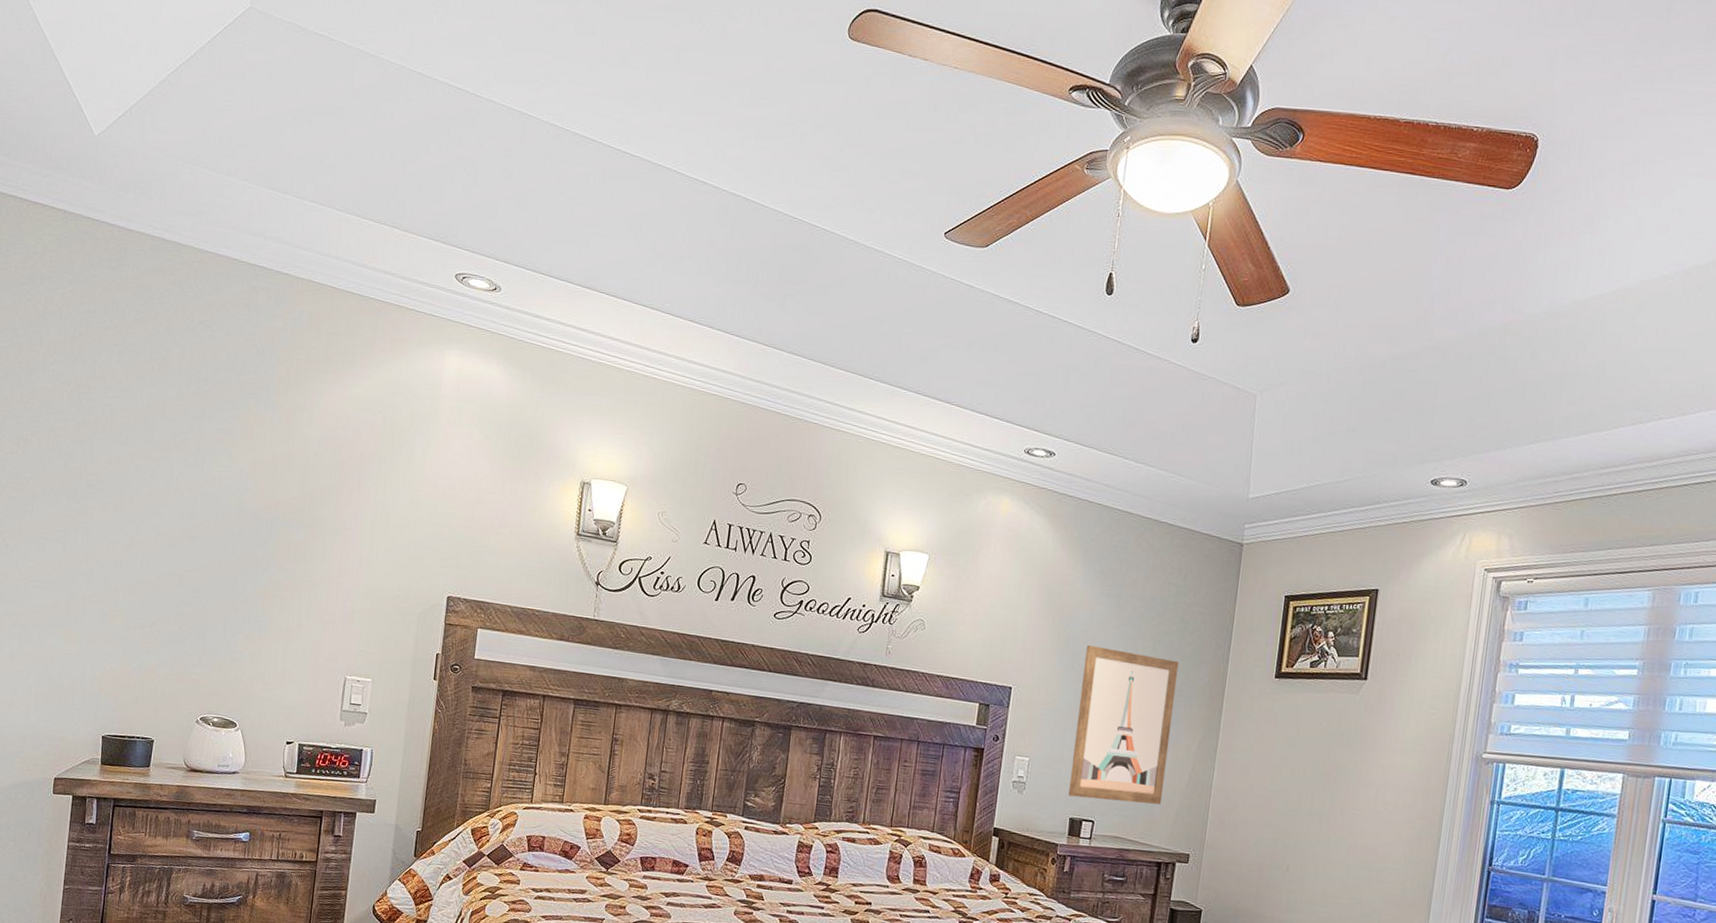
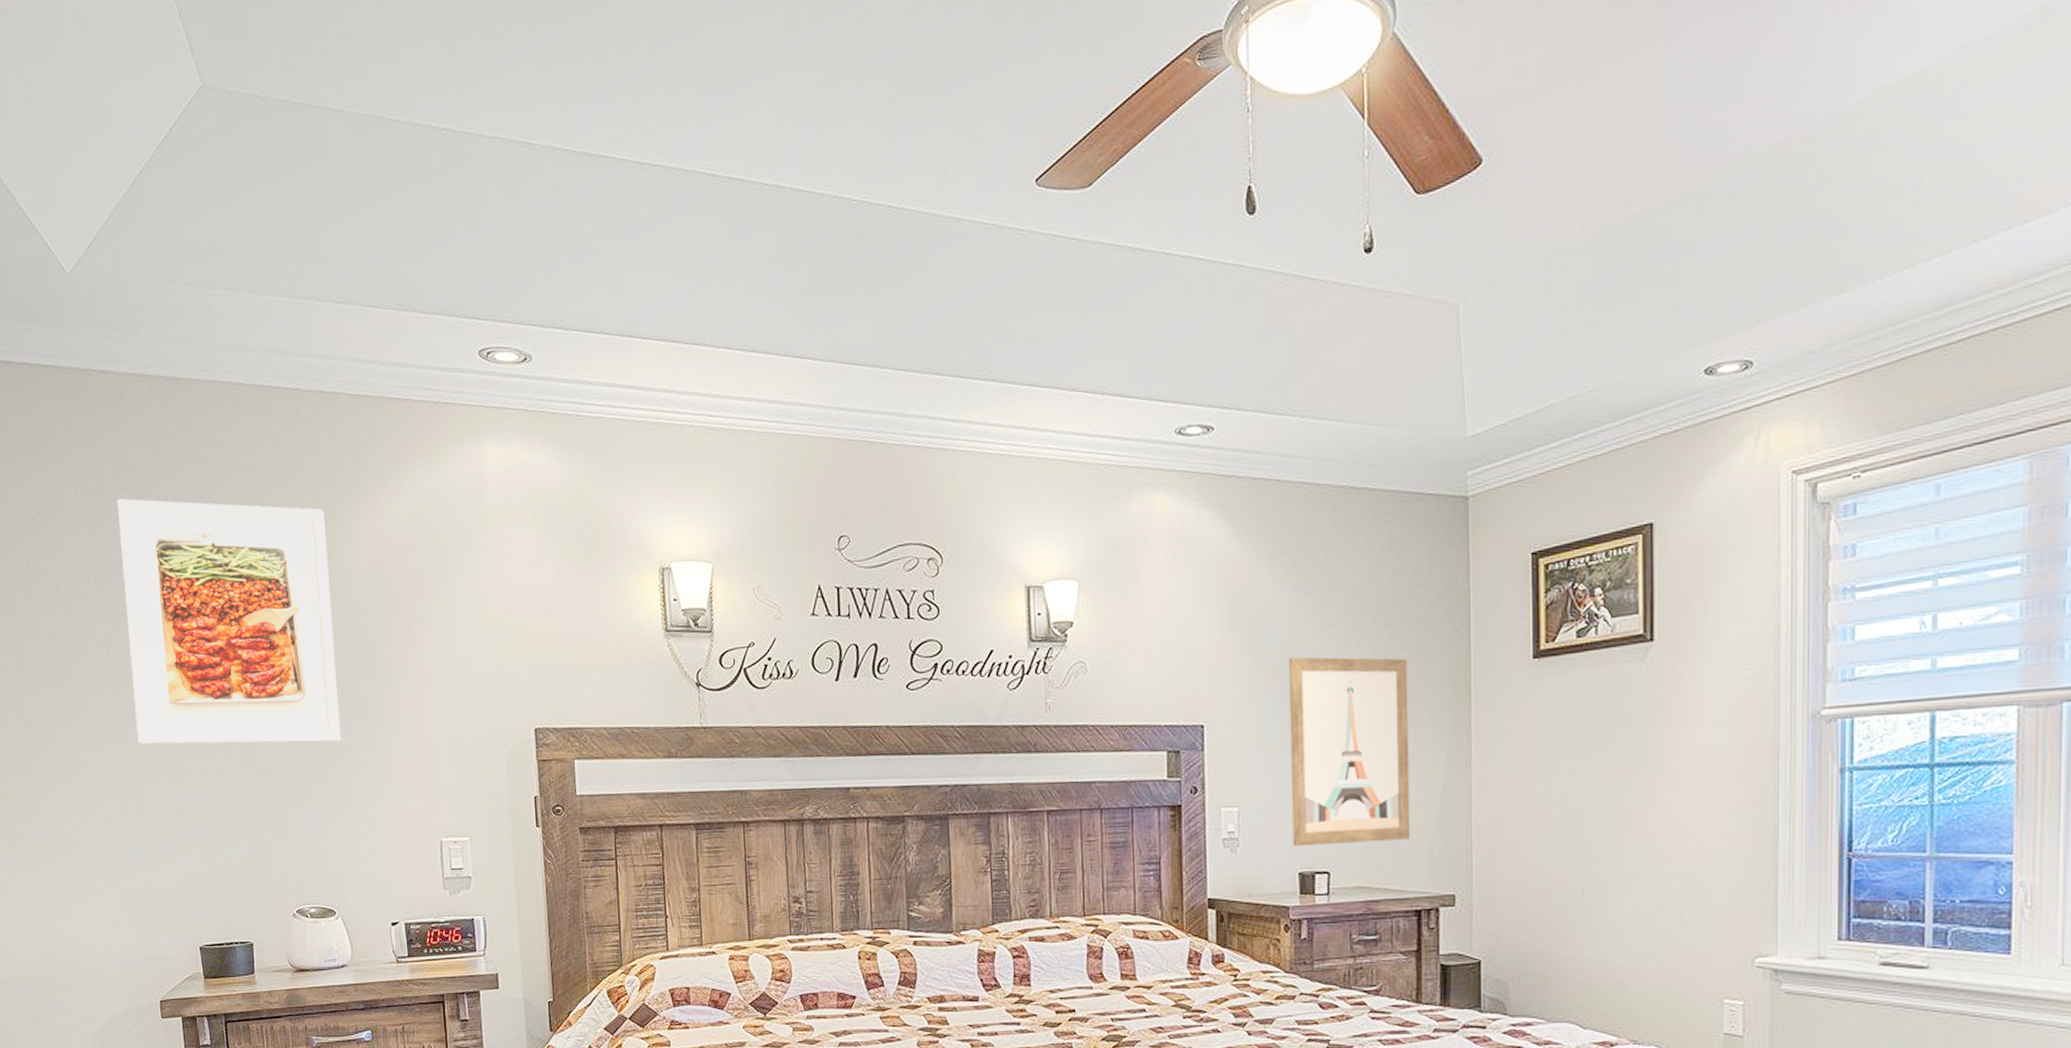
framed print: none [79,335,292,577] -> present [117,498,341,745]

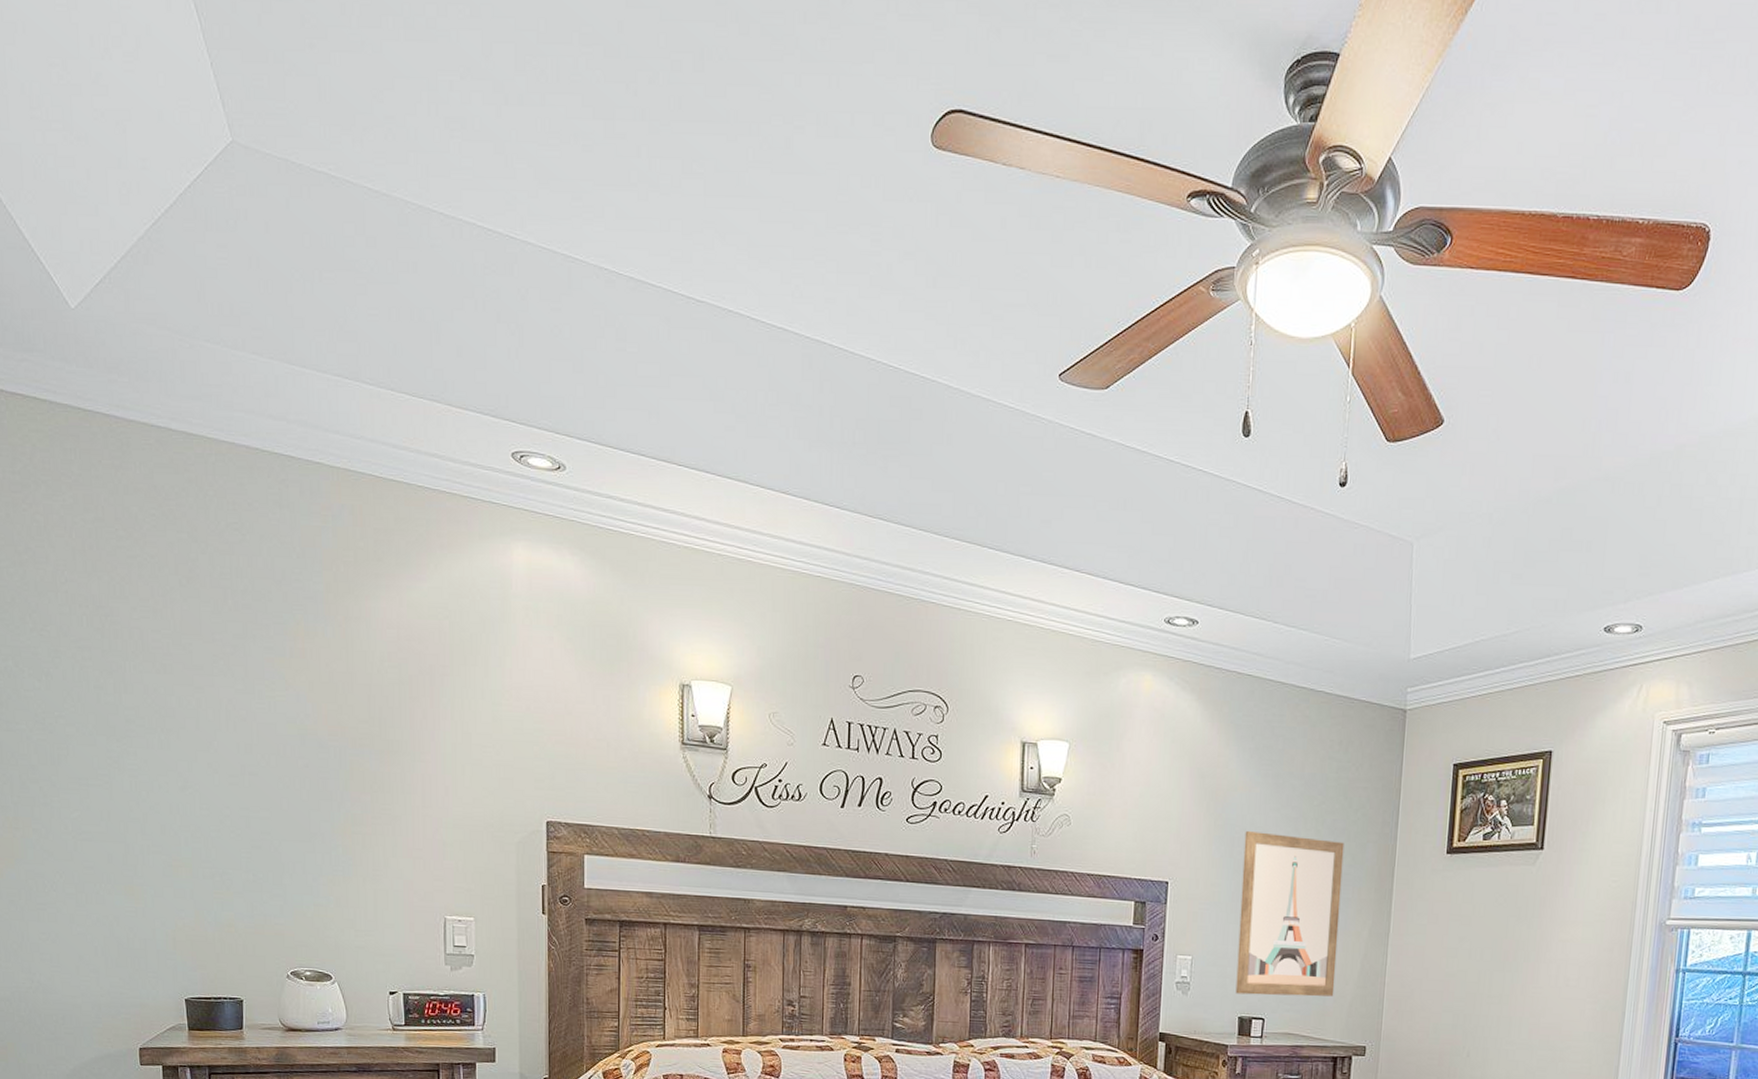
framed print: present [117,498,341,745] -> none [116,547,347,813]

